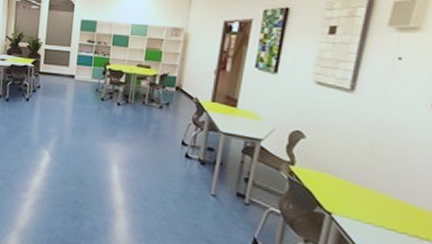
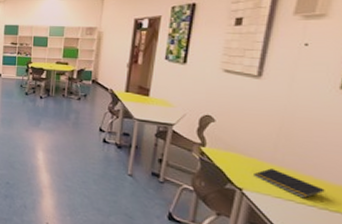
notepad: none [344,191,415,225] -> present [254,168,325,199]

